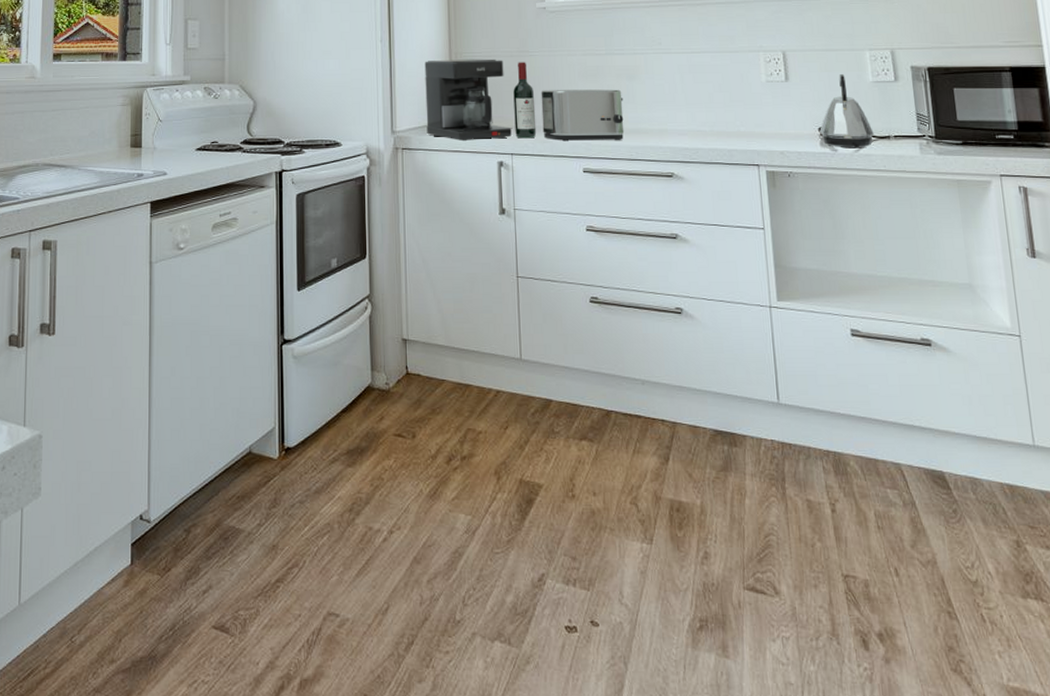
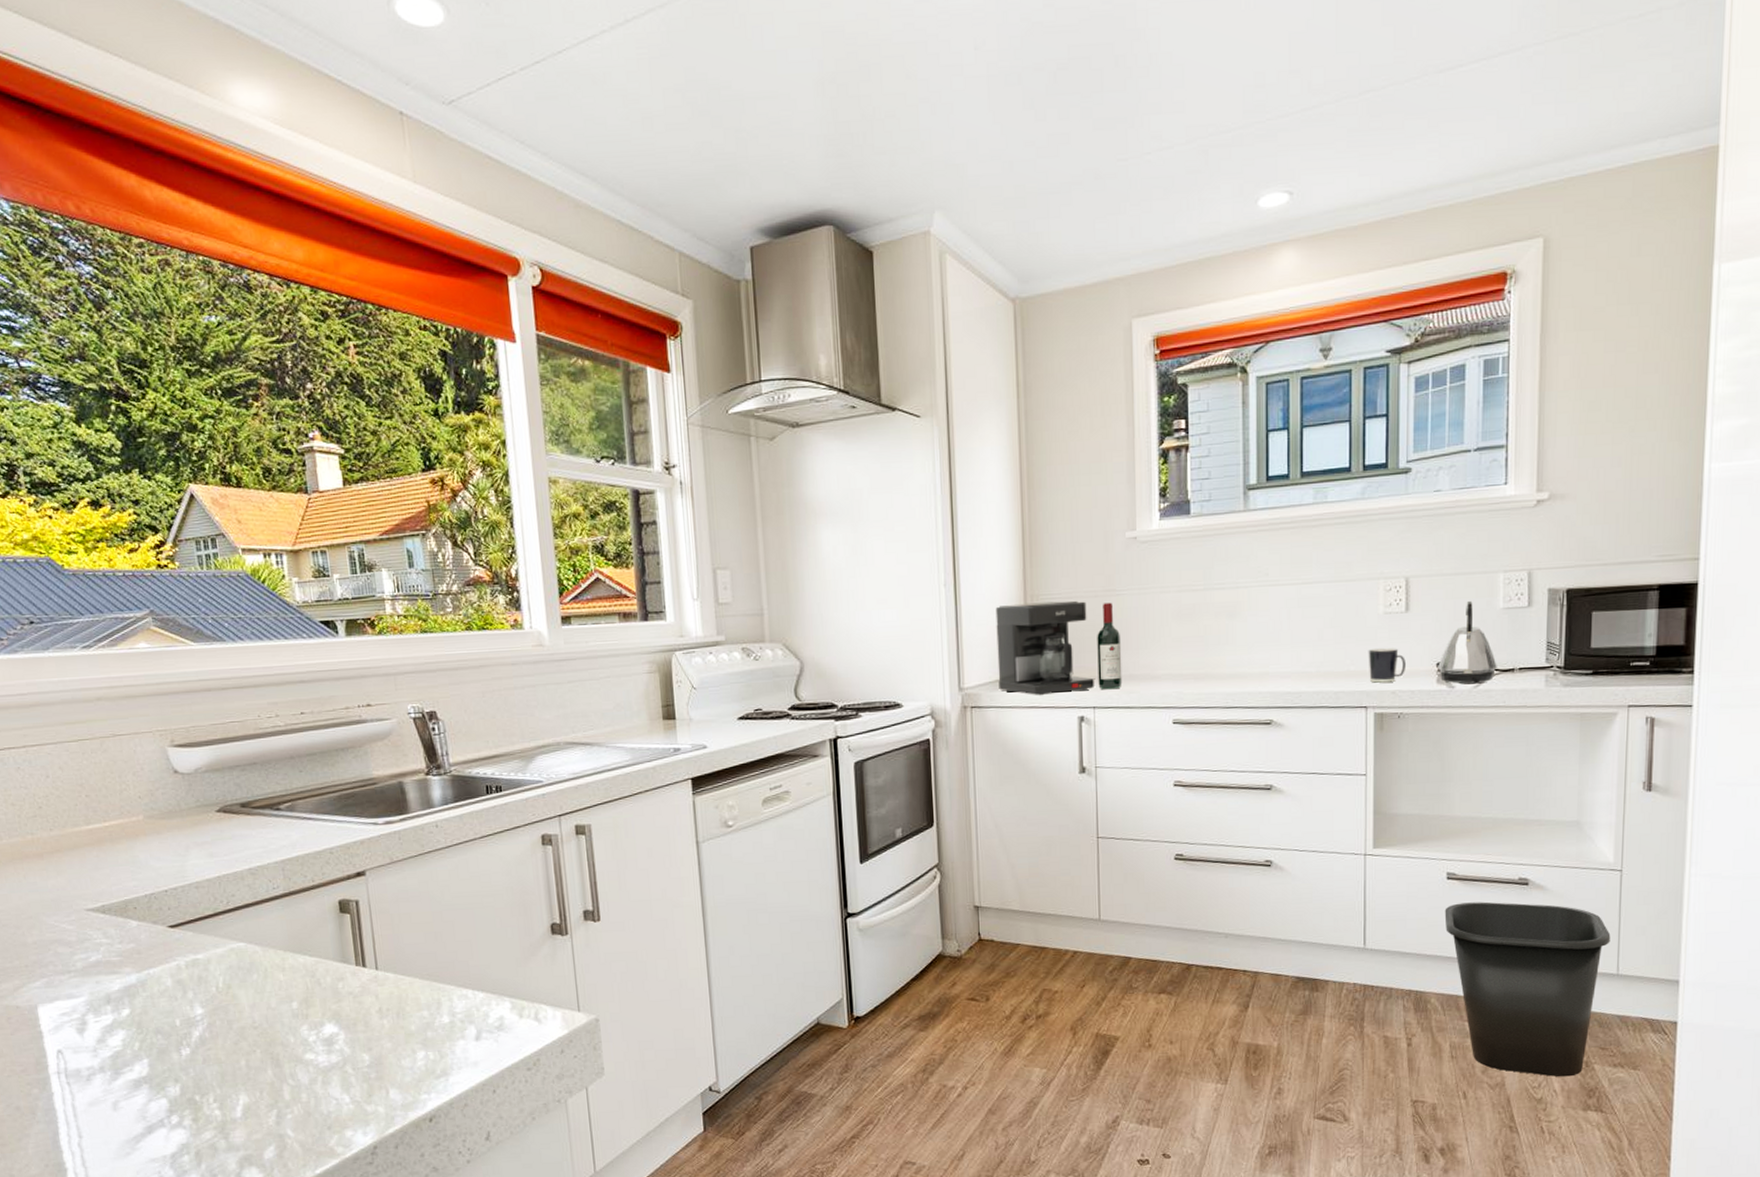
toaster: present [541,89,625,142] -> none [1128,629,1222,691]
mug: none [755,113,791,143] -> present [1368,648,1406,683]
waste bin: none [853,361,1021,557] -> present [1444,902,1611,1077]

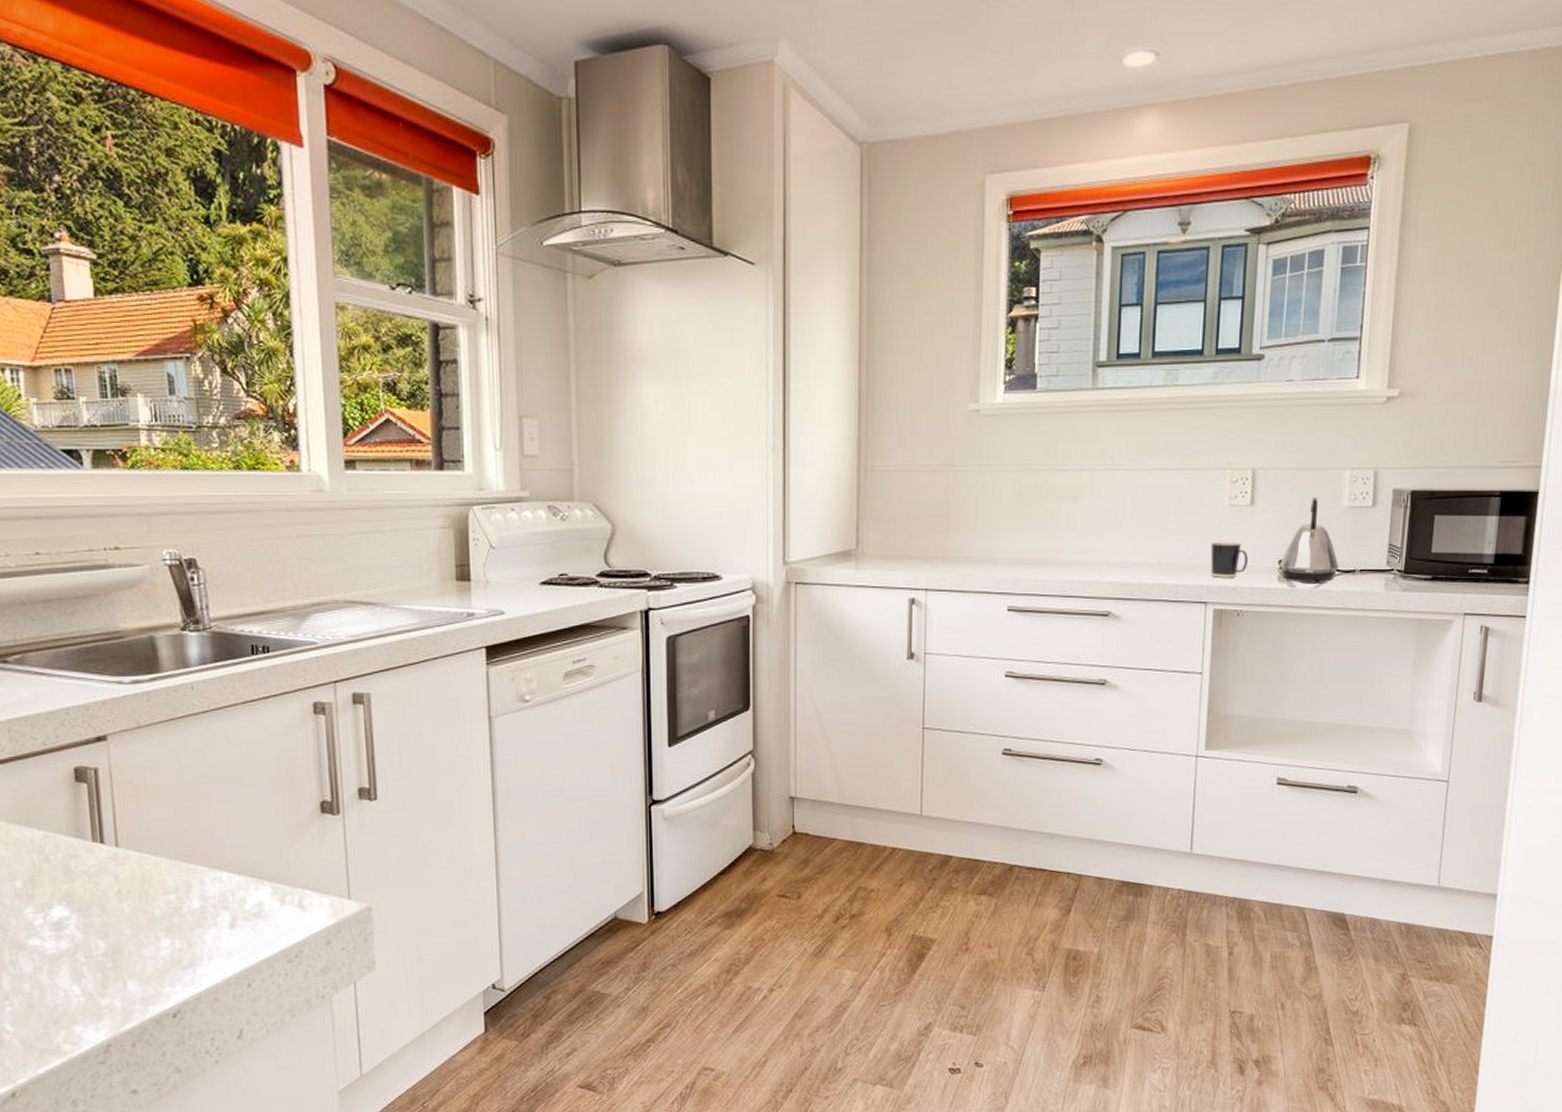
coffee maker: present [995,600,1094,696] -> none [826,474,927,575]
wine bottle: present [1097,602,1123,690] -> none [932,478,958,571]
waste bin: present [1444,902,1611,1077] -> none [1272,809,1434,990]

